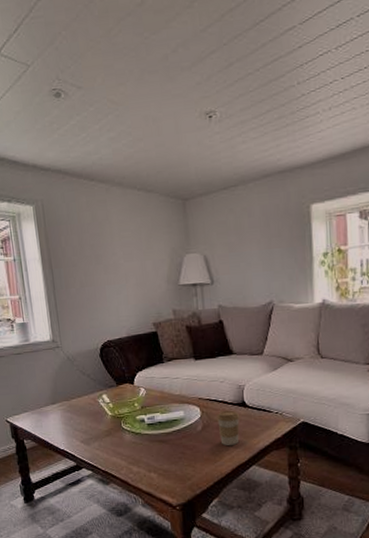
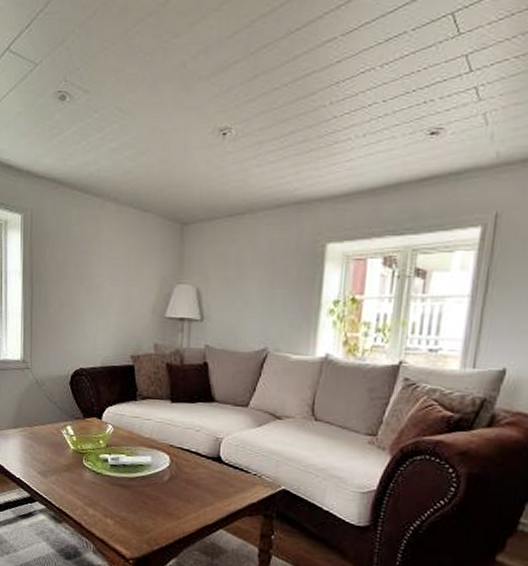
coffee cup: present [217,410,240,445] -> none [187,463,213,503]

